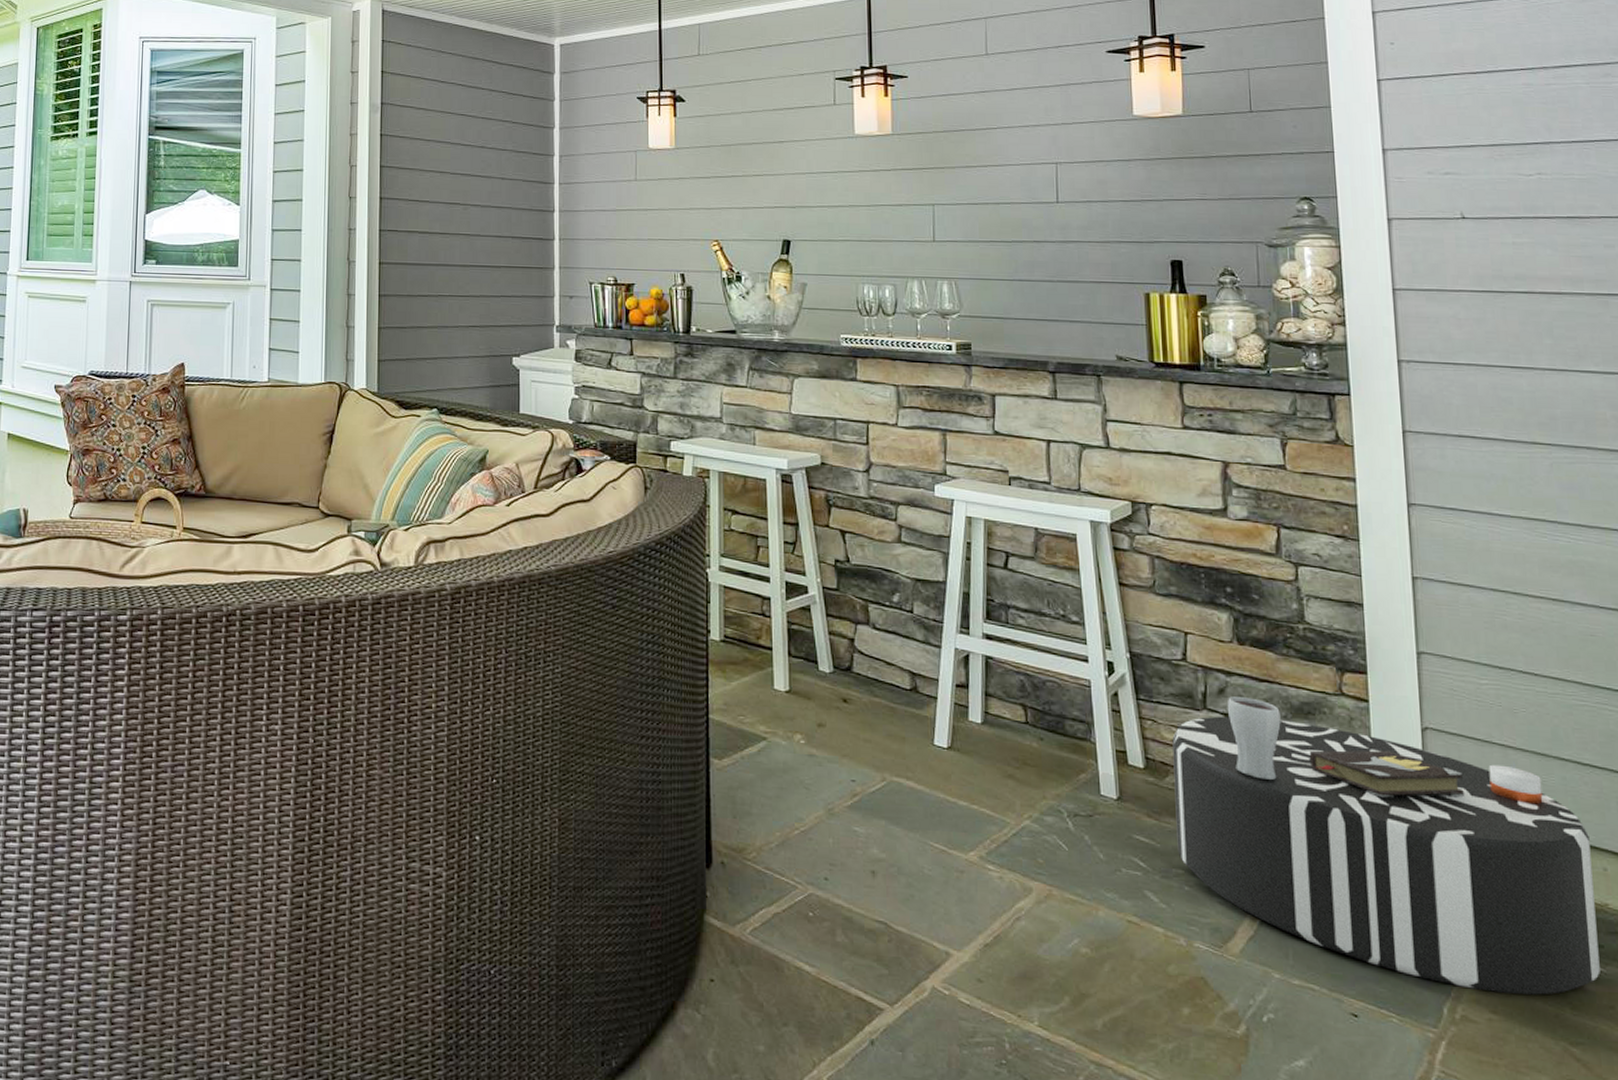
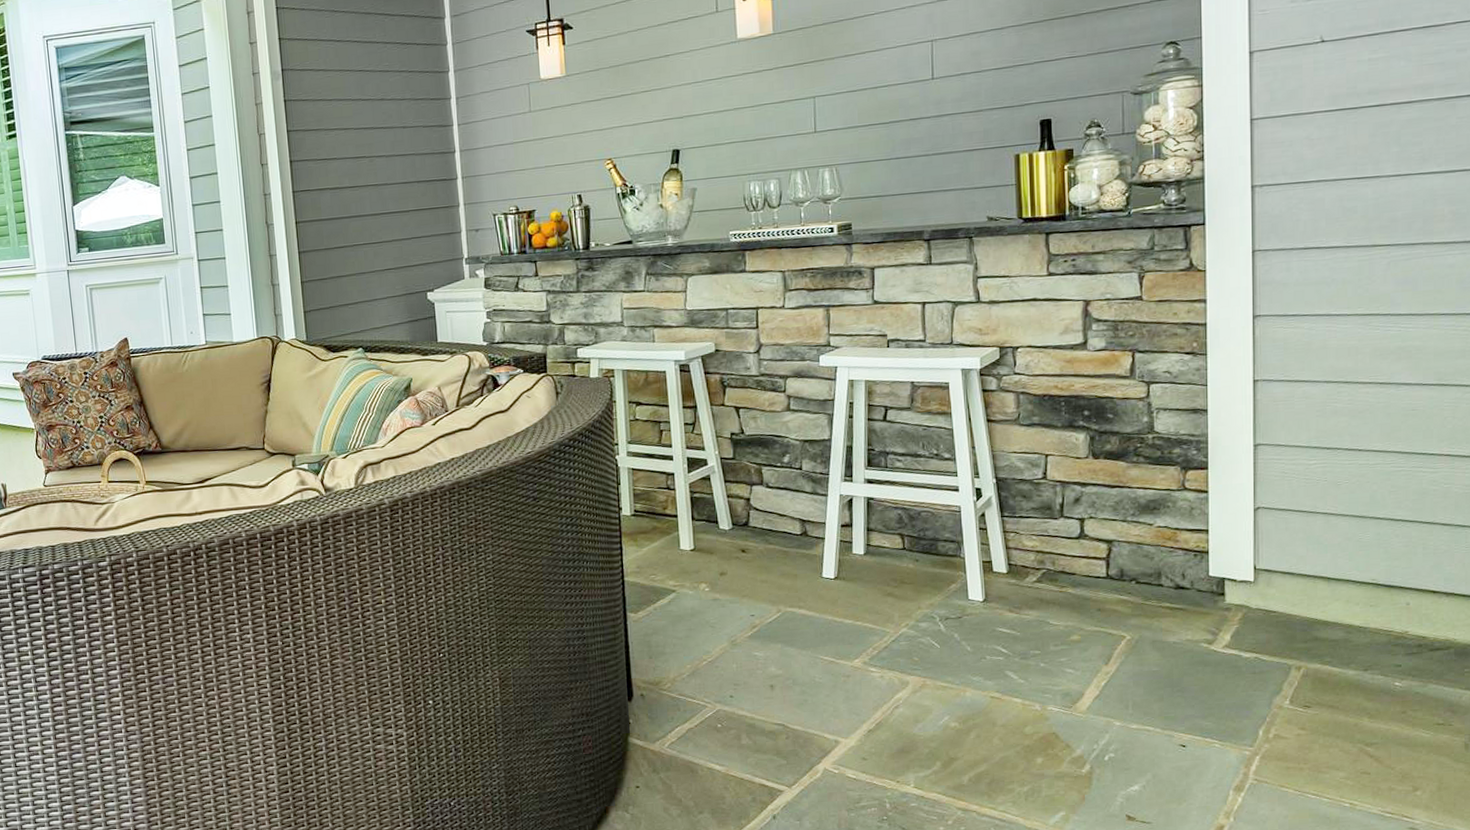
pouf: present [1172,716,1600,995] -> none [1032,517,1396,713]
drinking glass: present [1227,697,1281,781] -> none [1081,502,1129,569]
hardback book: present [1309,750,1466,798] -> none [1153,531,1290,571]
candle: present [1488,764,1543,805] -> none [1312,530,1358,559]

